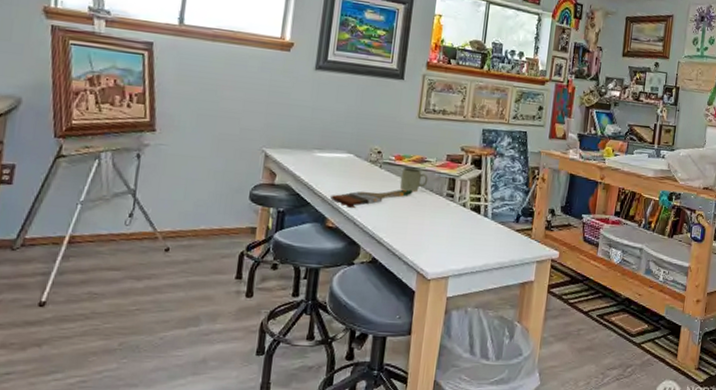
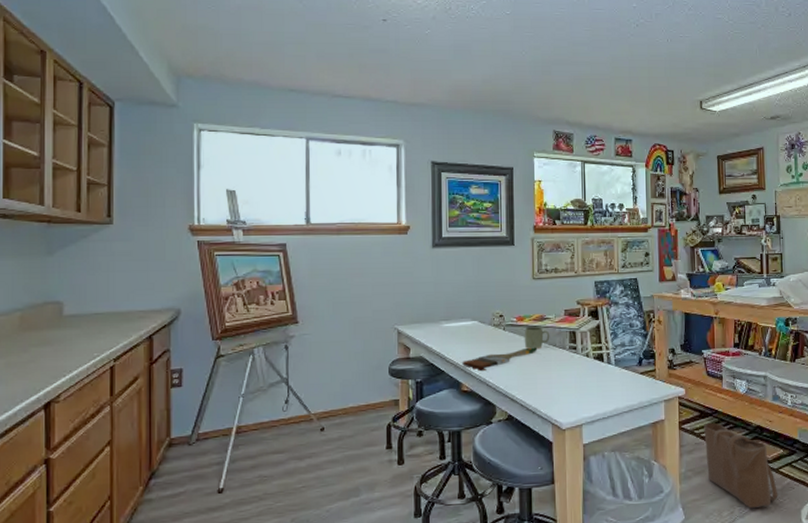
tote bag: none [569,289,637,381] -> present [704,422,778,508]

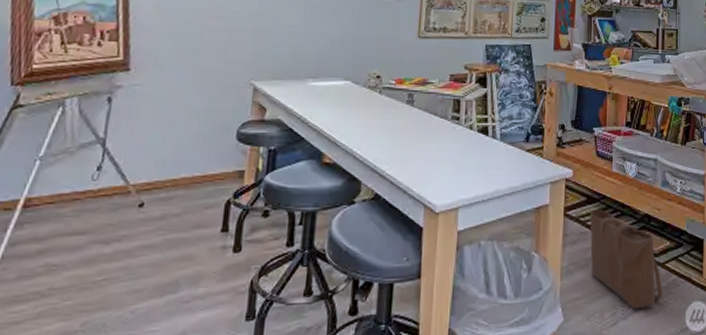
paintbrush: present [461,347,538,369] -> none [325,115,416,138]
mug: present [524,326,550,350] -> none [401,90,432,118]

